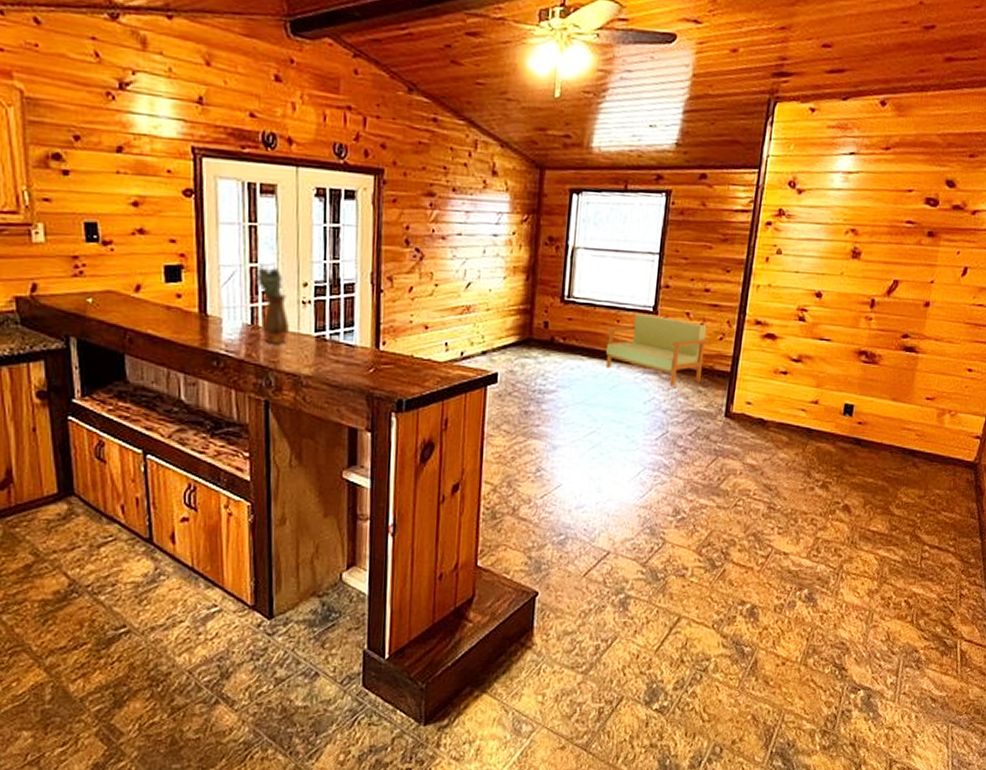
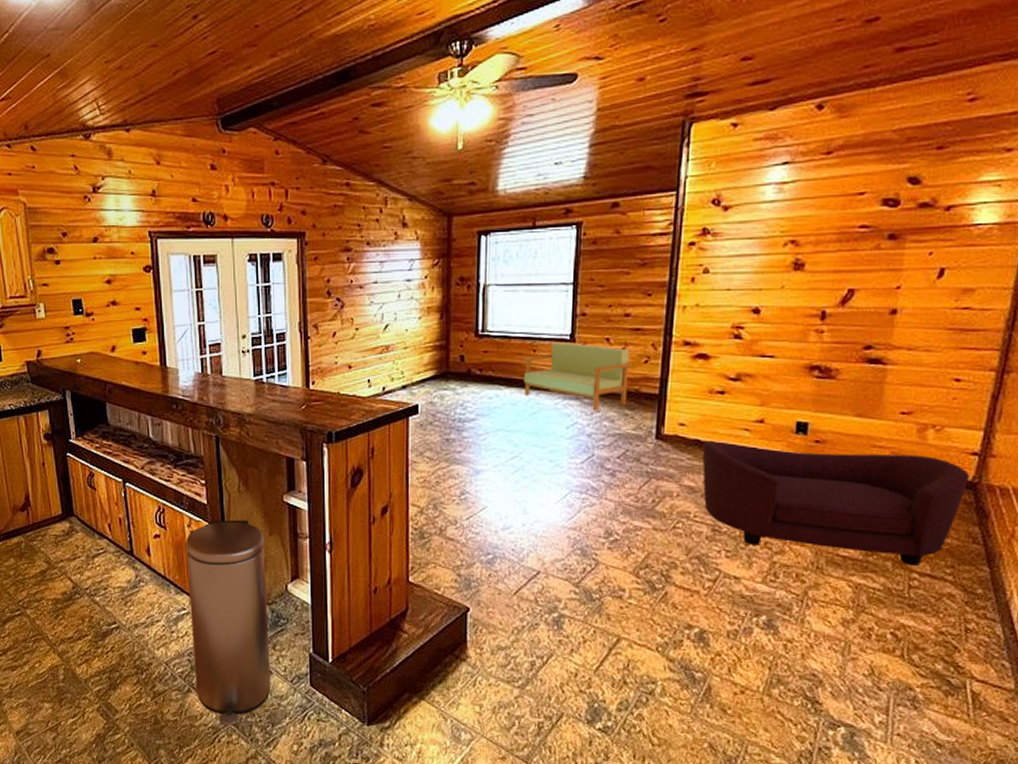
pedal bin: none [220,499,318,739] -> present [185,519,271,726]
vase: present [255,263,289,344] -> none [203,322,232,388]
dog bed: none [762,420,973,540] -> present [702,441,969,567]

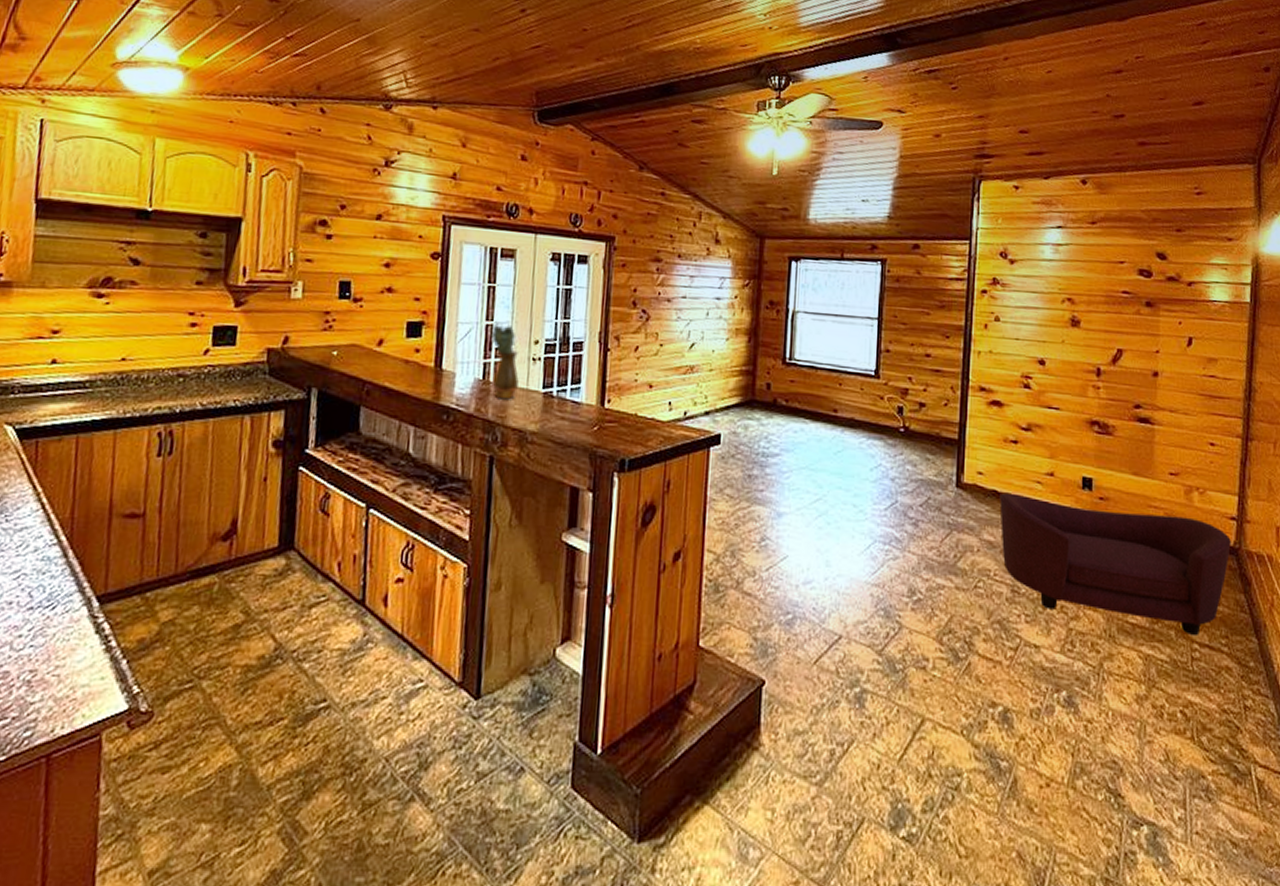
pedal bin: present [185,519,271,726] -> none [421,561,534,850]
vase: none [203,322,232,388] -> present [490,321,519,400]
loveseat: present [523,342,634,411] -> none [829,377,935,454]

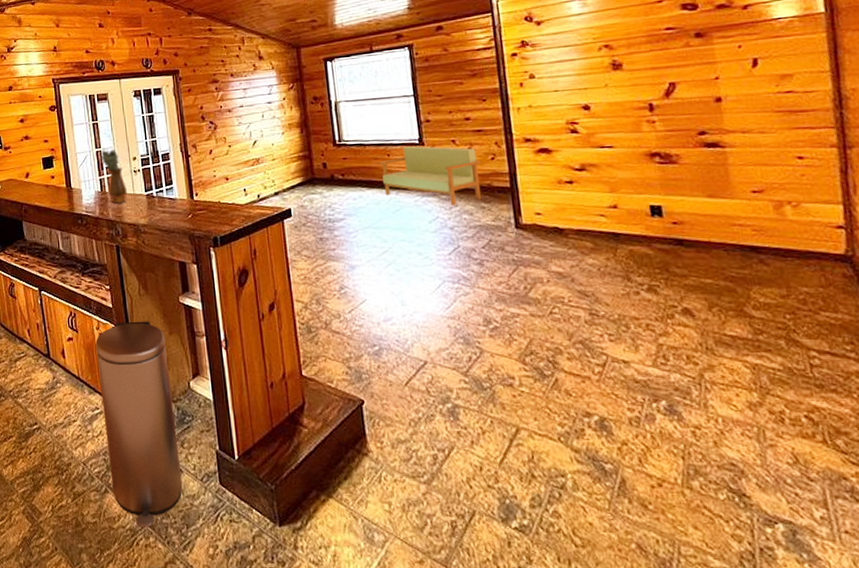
pedal bin: none [421,561,534,850] -> present [95,321,183,528]
loveseat: none [829,377,935,454] -> present [379,146,482,206]
dog bed: present [999,492,1231,636] -> none [562,228,842,344]

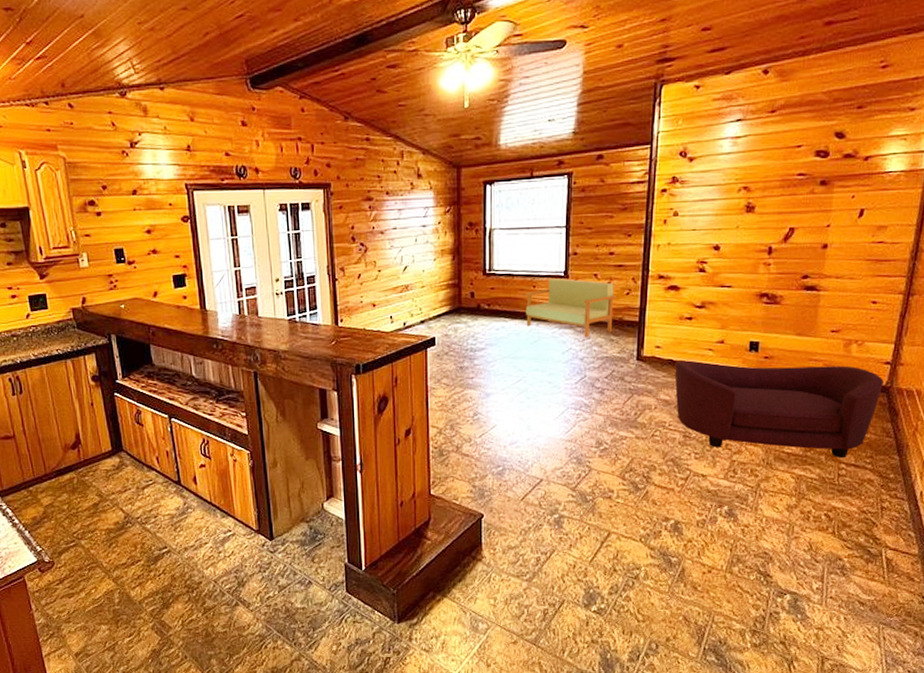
pedal bin: present [95,321,183,528] -> none [228,447,311,633]
vase: present [100,148,127,204] -> none [239,267,268,328]
dog bed: none [562,228,842,344] -> present [674,360,884,459]

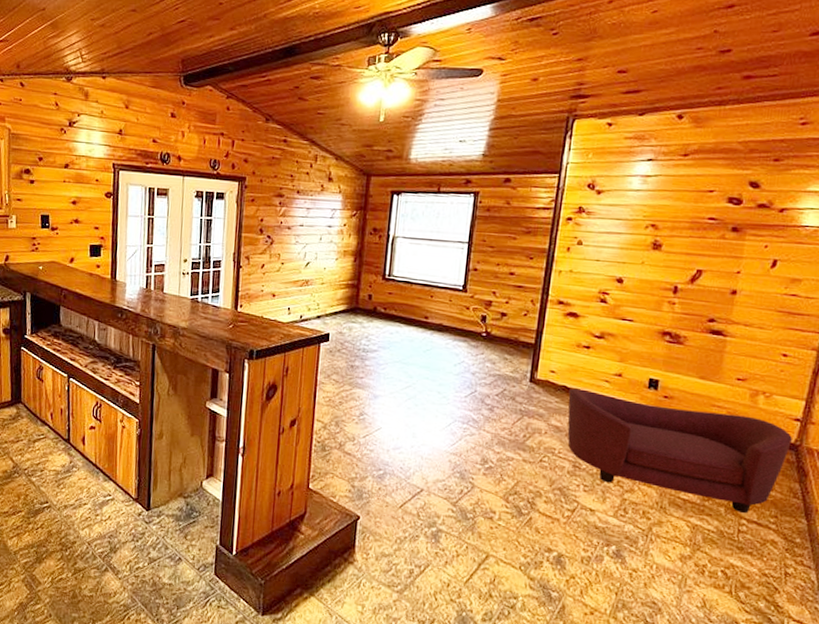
loveseat: present [525,278,618,338] -> none [420,291,515,353]

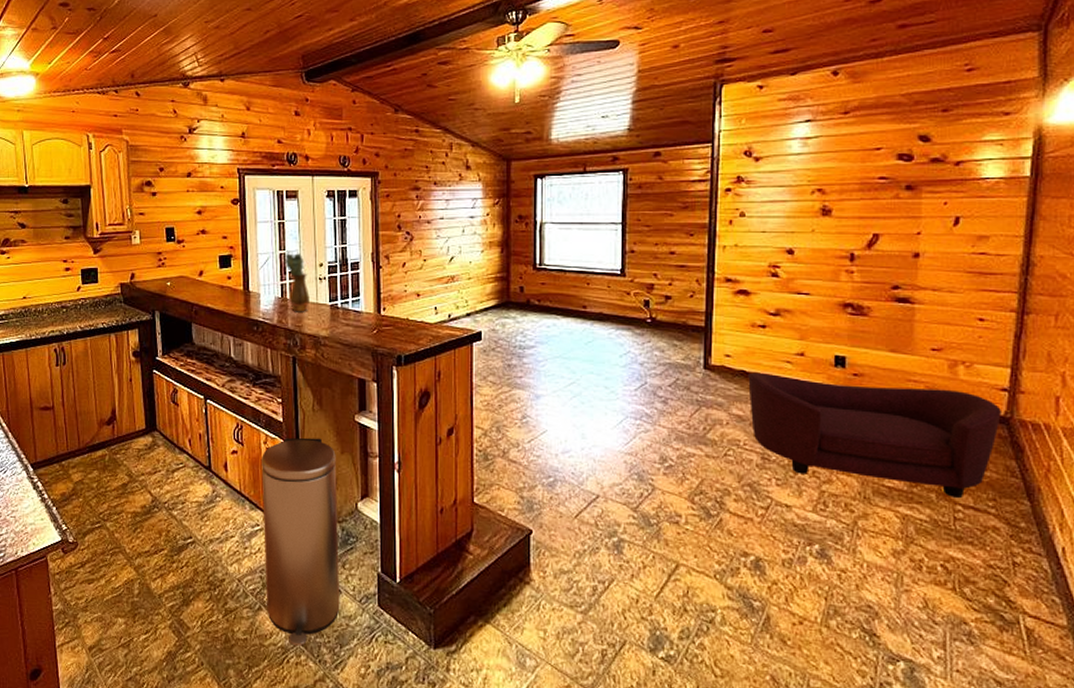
pedal bin: none [113,418,186,606] -> present [260,437,340,646]
vase: none [151,245,173,304] -> present [284,251,310,312]

